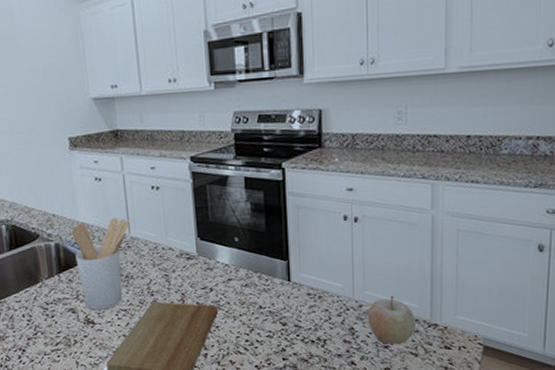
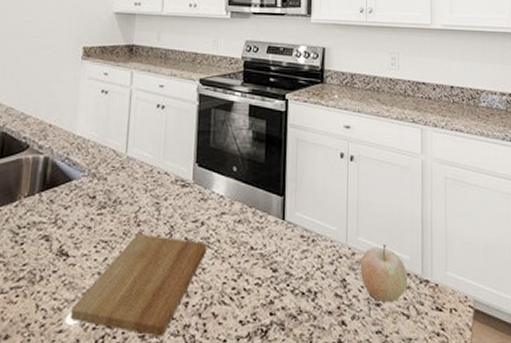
utensil holder: present [72,218,130,311] -> none [62,134,128,240]

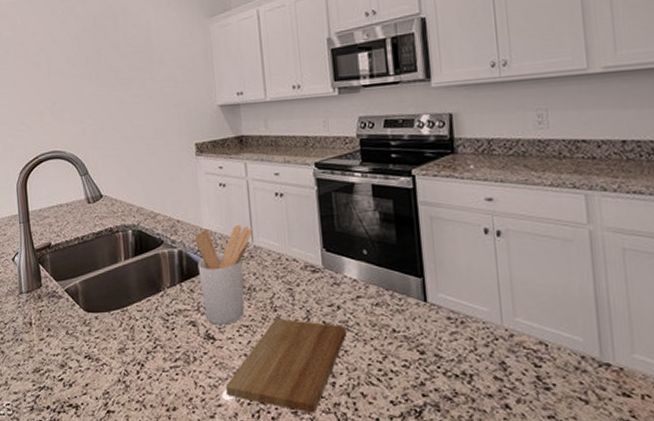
utensil holder: none [62,134,128,240] -> present [195,225,253,325]
fruit: present [360,245,407,303] -> none [520,325,582,387]

